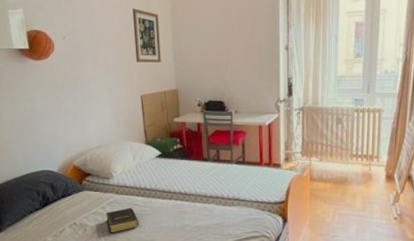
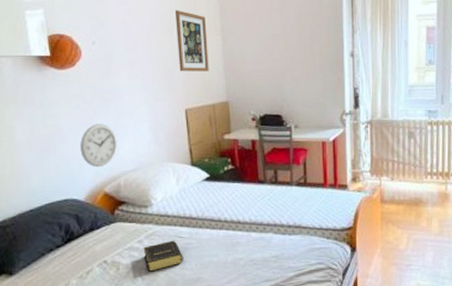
wall clock: none [54,107,84,144] -> present [80,123,117,168]

